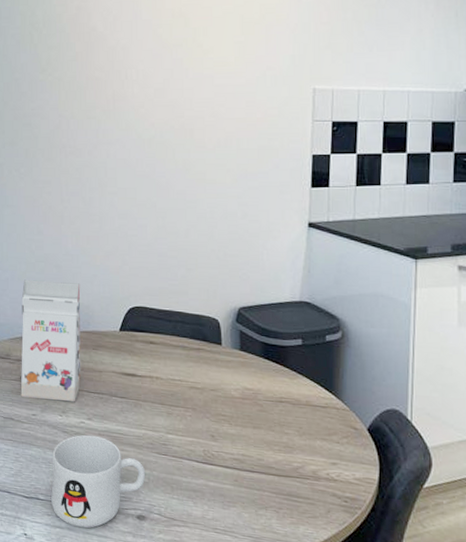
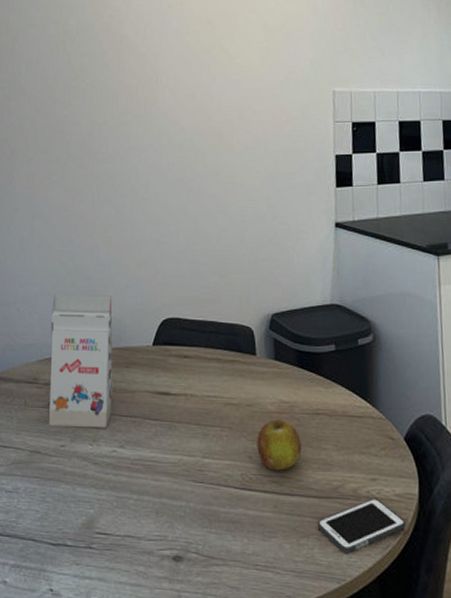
mug: present [51,434,146,529] -> none [80,465,182,577]
fruit: none [219,404,264,450] -> present [256,419,302,471]
cell phone: none [276,479,363,526] -> present [317,498,406,553]

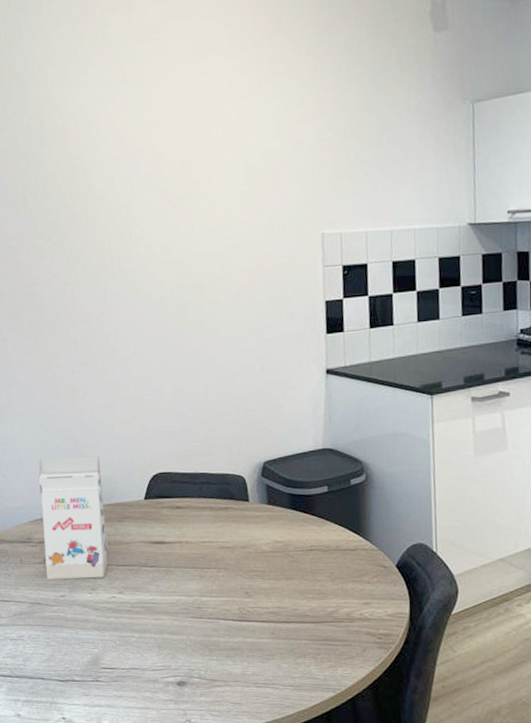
fruit: present [256,419,302,471] -> none [252,558,297,603]
cell phone: present [317,498,406,553] -> none [313,619,397,667]

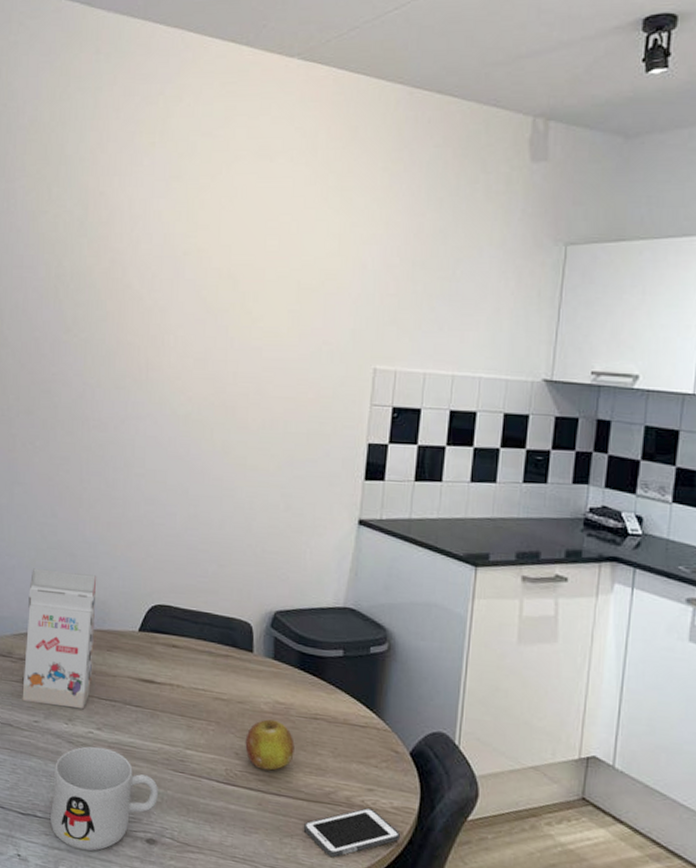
mug: none [85,608,183,703] -> present [50,746,159,851]
fruit: none [252,558,297,603] -> present [245,719,295,771]
cell phone: none [313,619,397,667] -> present [303,807,400,857]

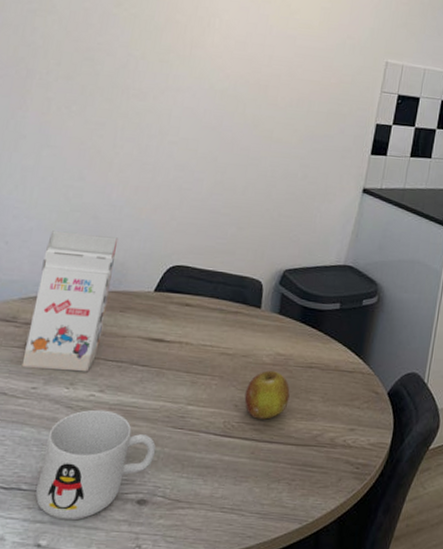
cell phone: present [303,807,400,857] -> none [290,446,373,496]

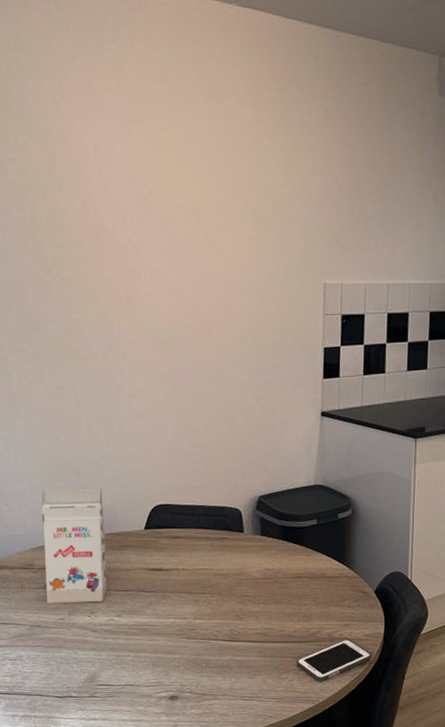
mug: present [35,409,156,521] -> none [82,630,176,717]
fruit: present [244,371,290,420] -> none [244,584,284,625]
cell phone: none [290,446,373,496] -> present [296,638,371,681]

